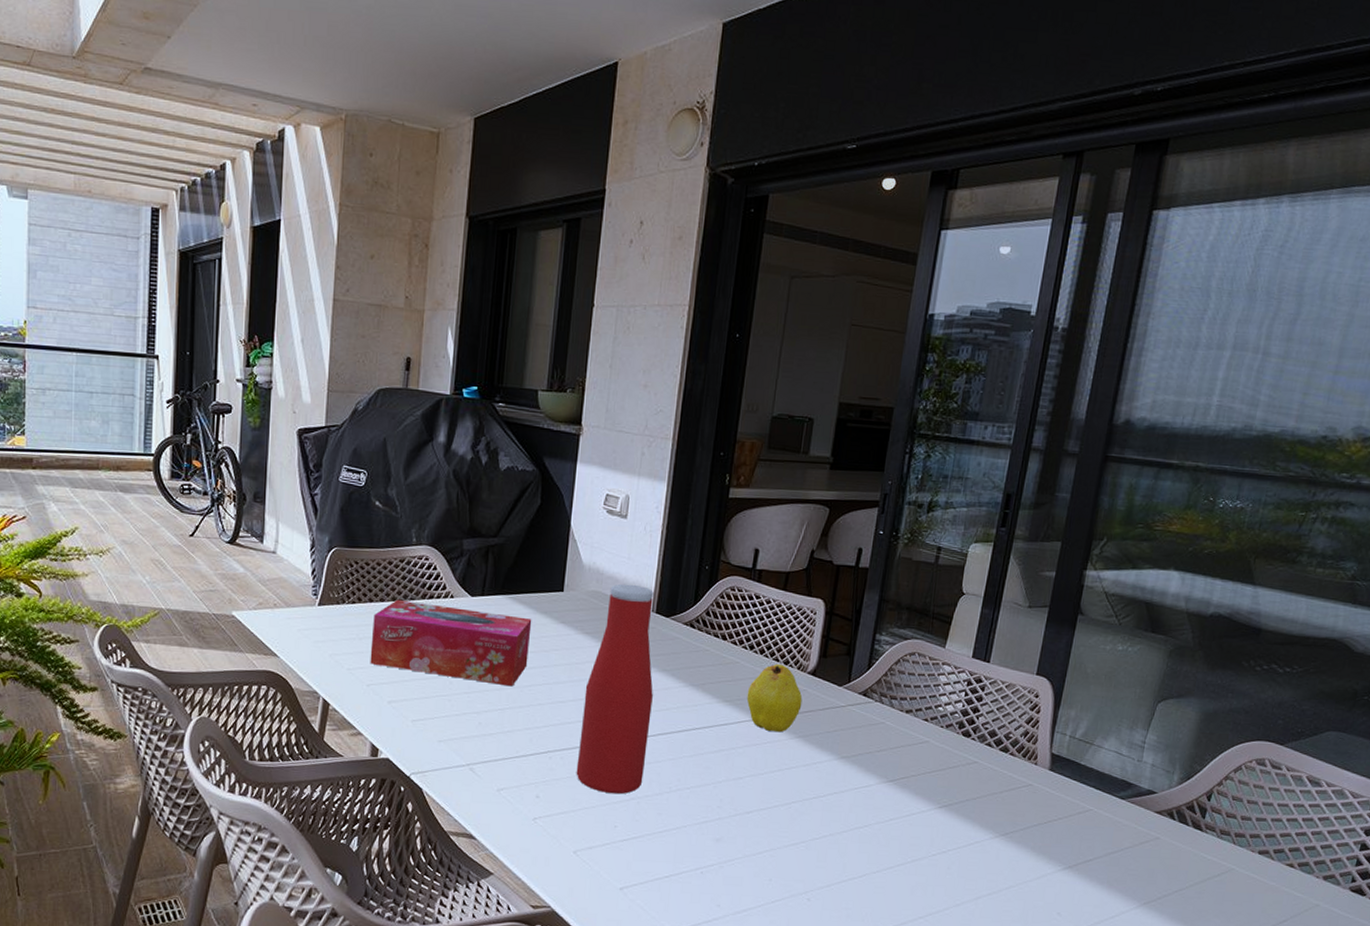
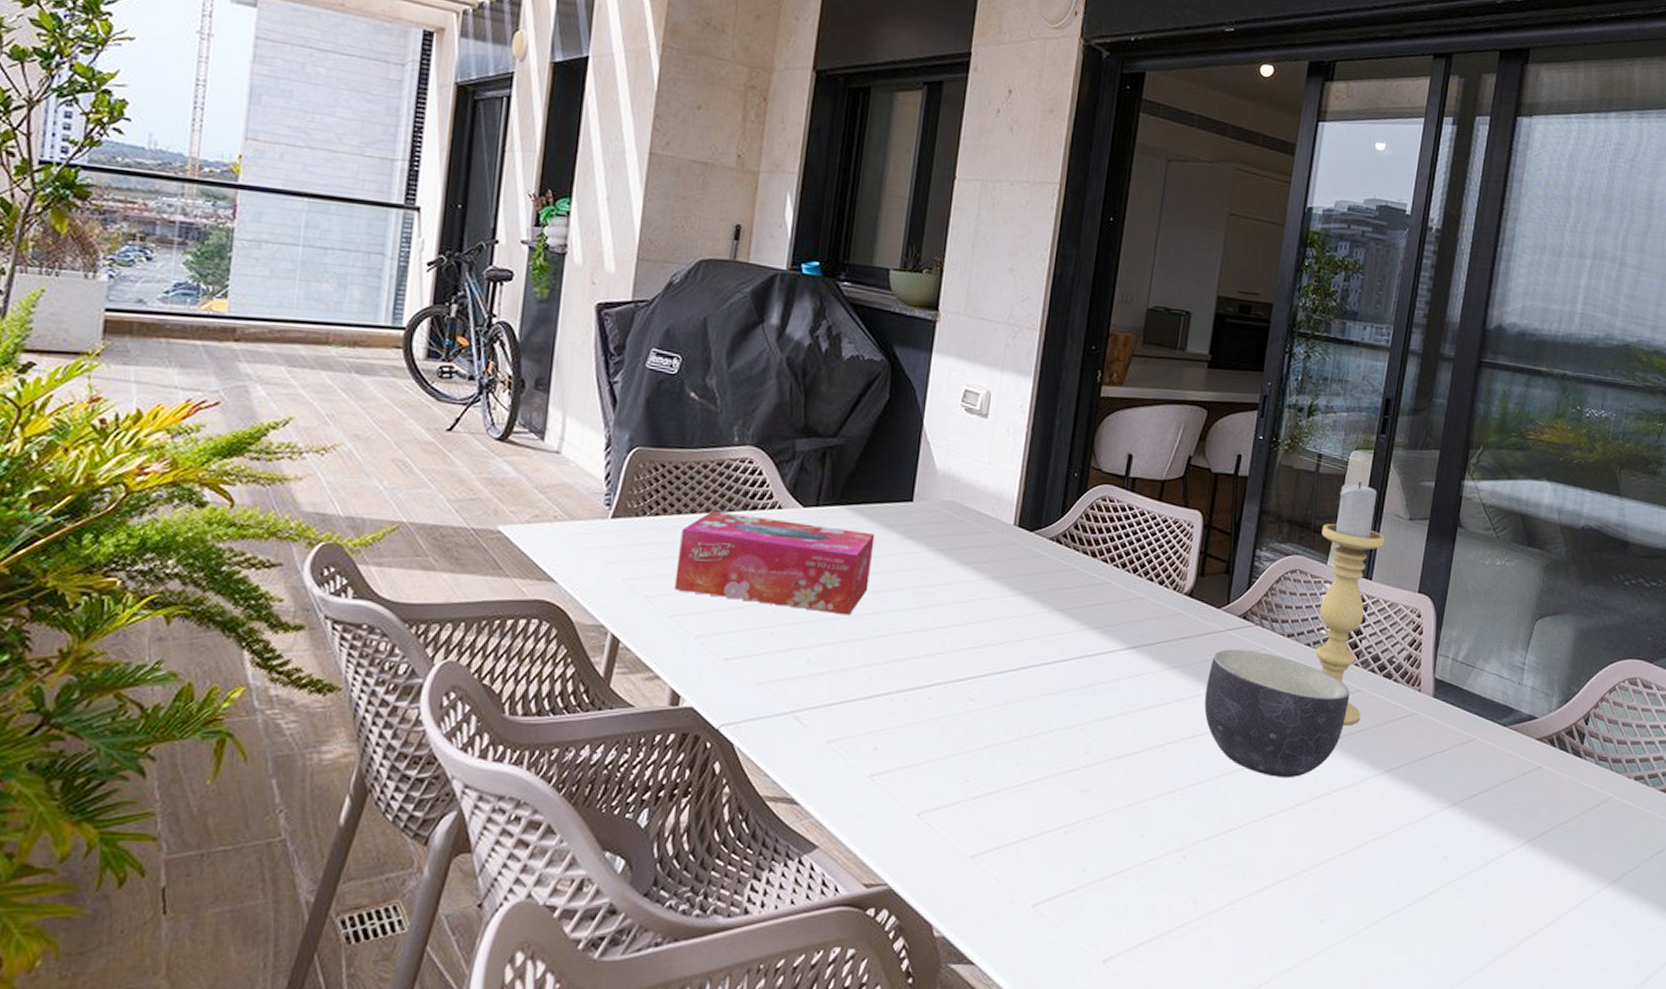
bottle: present [576,584,654,794] -> none [922,492,1016,742]
fruit: present [746,663,803,733] -> none [1118,583,1179,663]
bowl: none [826,722,967,837] -> present [1204,649,1350,778]
candle holder: none [932,571,1003,793] -> present [1315,481,1385,726]

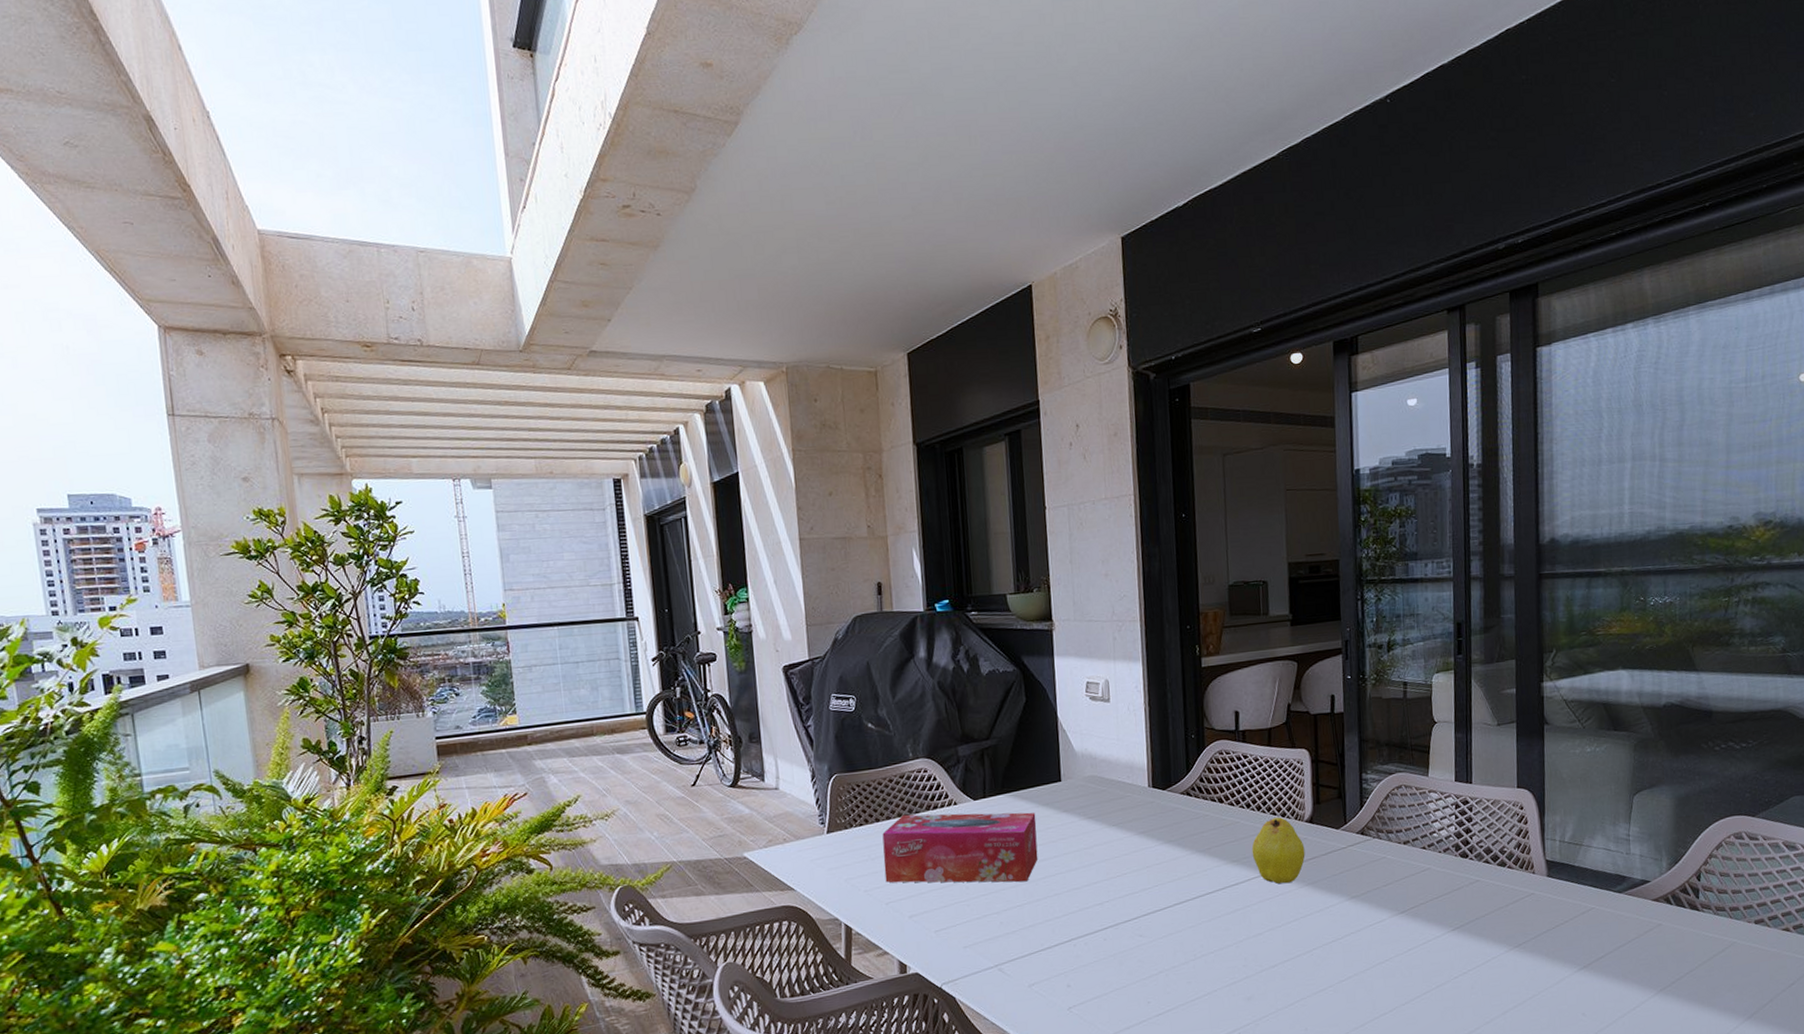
fruit: none [1118,583,1179,663] -> present [1251,817,1305,884]
bowl: present [1204,649,1350,778] -> none [1338,860,1470,965]
candle holder: present [1315,481,1385,726] -> none [1418,699,1483,913]

